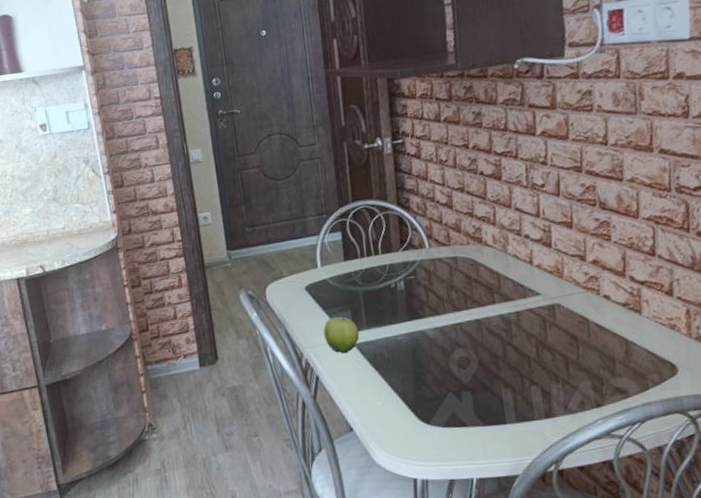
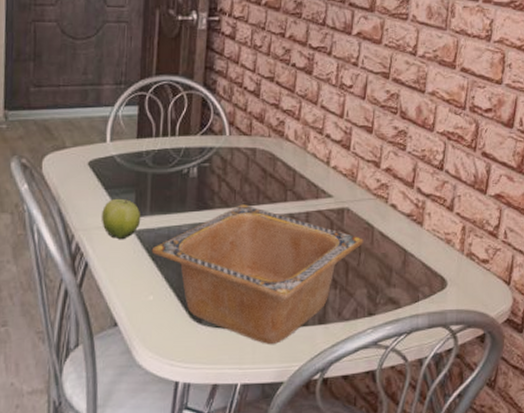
serving bowl: none [373,310,580,440] -> present [151,204,363,344]

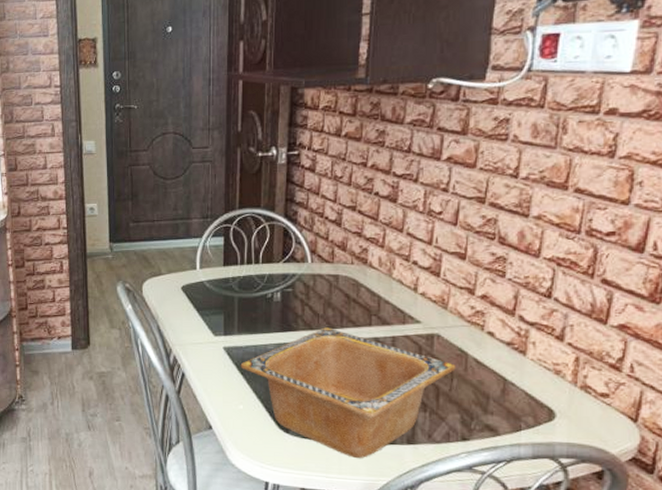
fruit: present [102,198,141,240] -> none [195,318,230,355]

